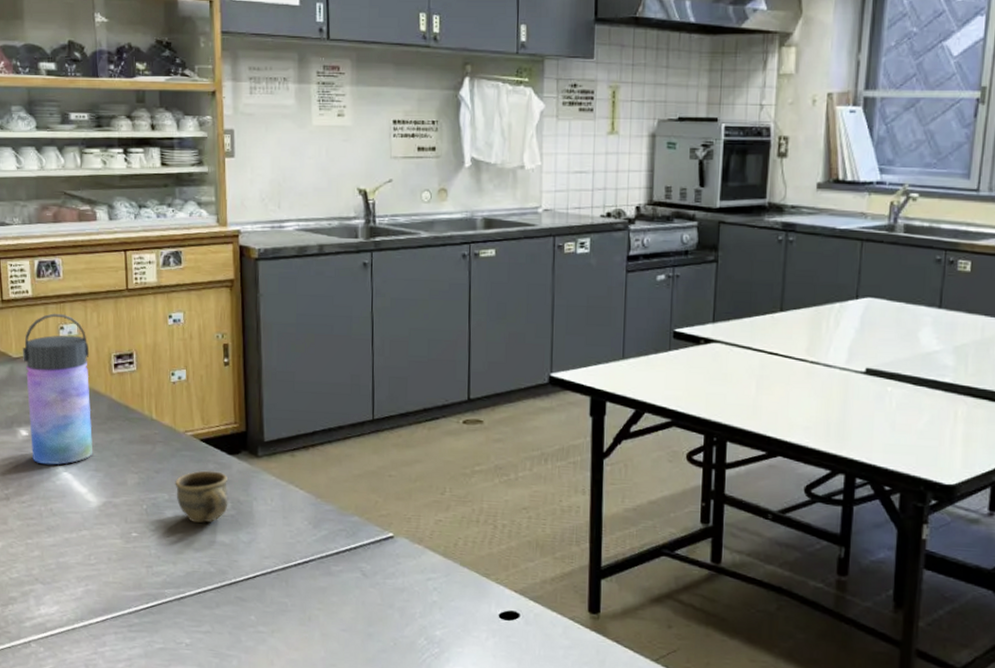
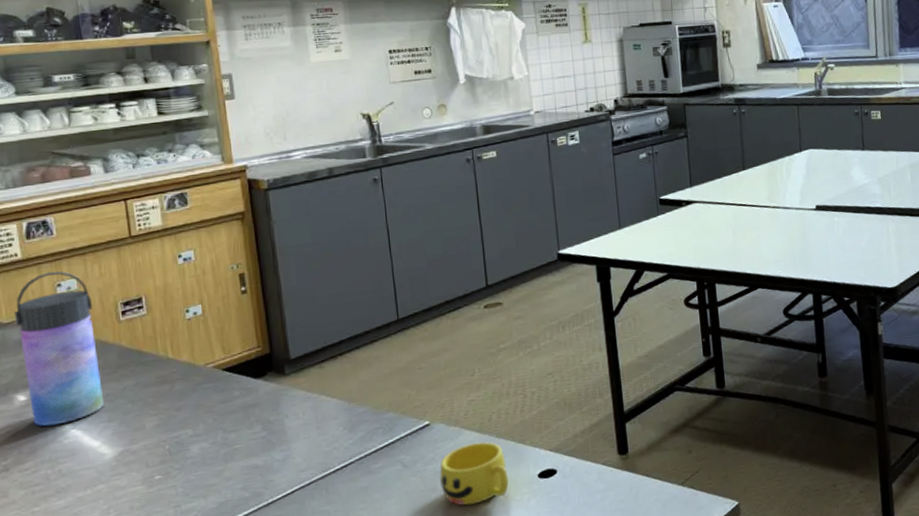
cup: present [175,470,228,524] -> none [198,397,258,453]
cup: none [398,566,468,631] -> present [440,442,509,506]

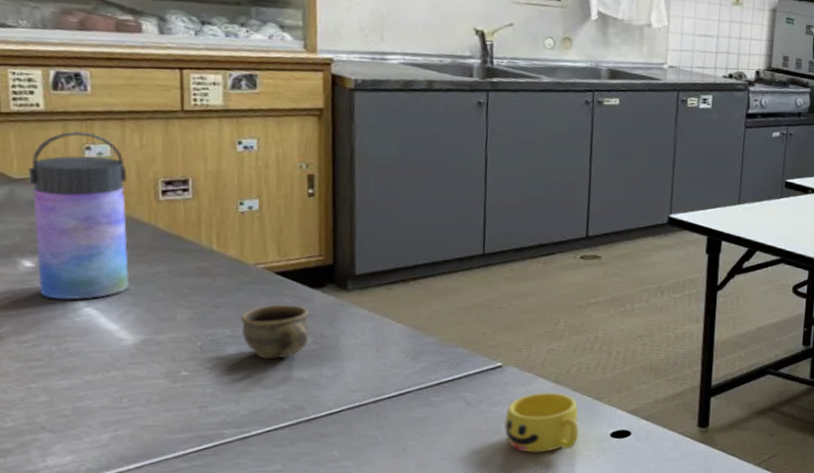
cup: none [198,397,258,453] -> present [240,304,309,360]

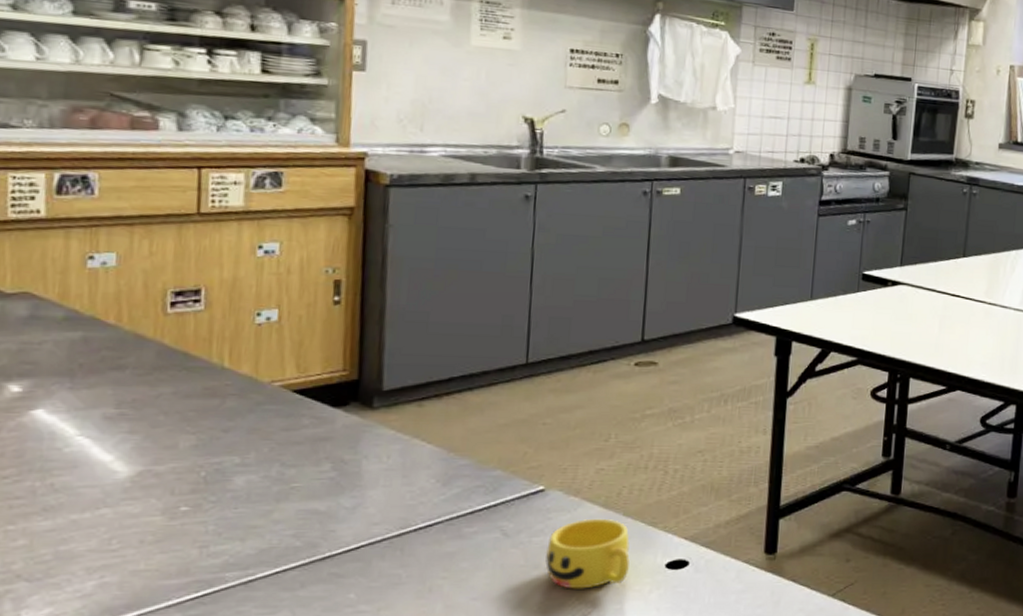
water bottle: present [27,131,129,300] -> none [22,239,133,428]
cup: present [240,304,309,360] -> none [251,427,328,490]

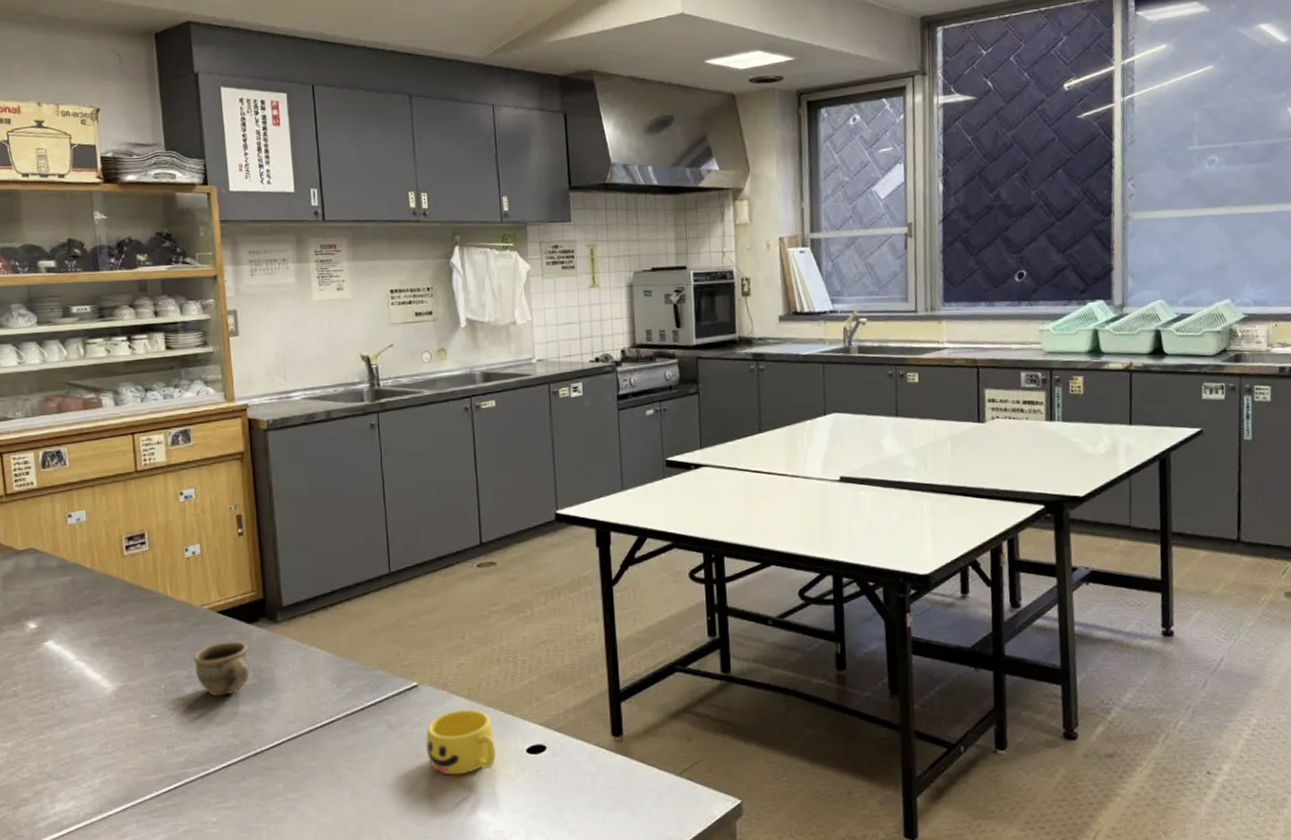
cup: none [251,427,328,490] -> present [193,641,249,697]

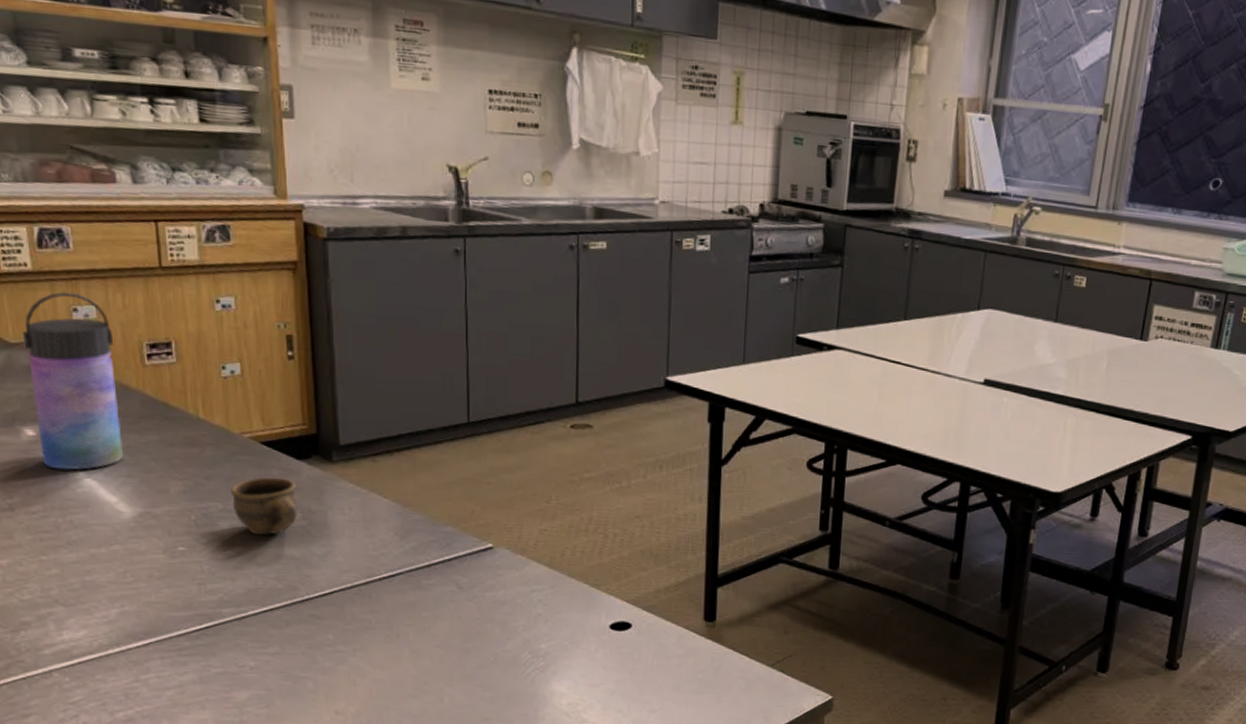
water bottle: none [28,501,106,656] -> present [22,291,123,470]
cup: present [426,709,496,775] -> none [499,577,576,644]

